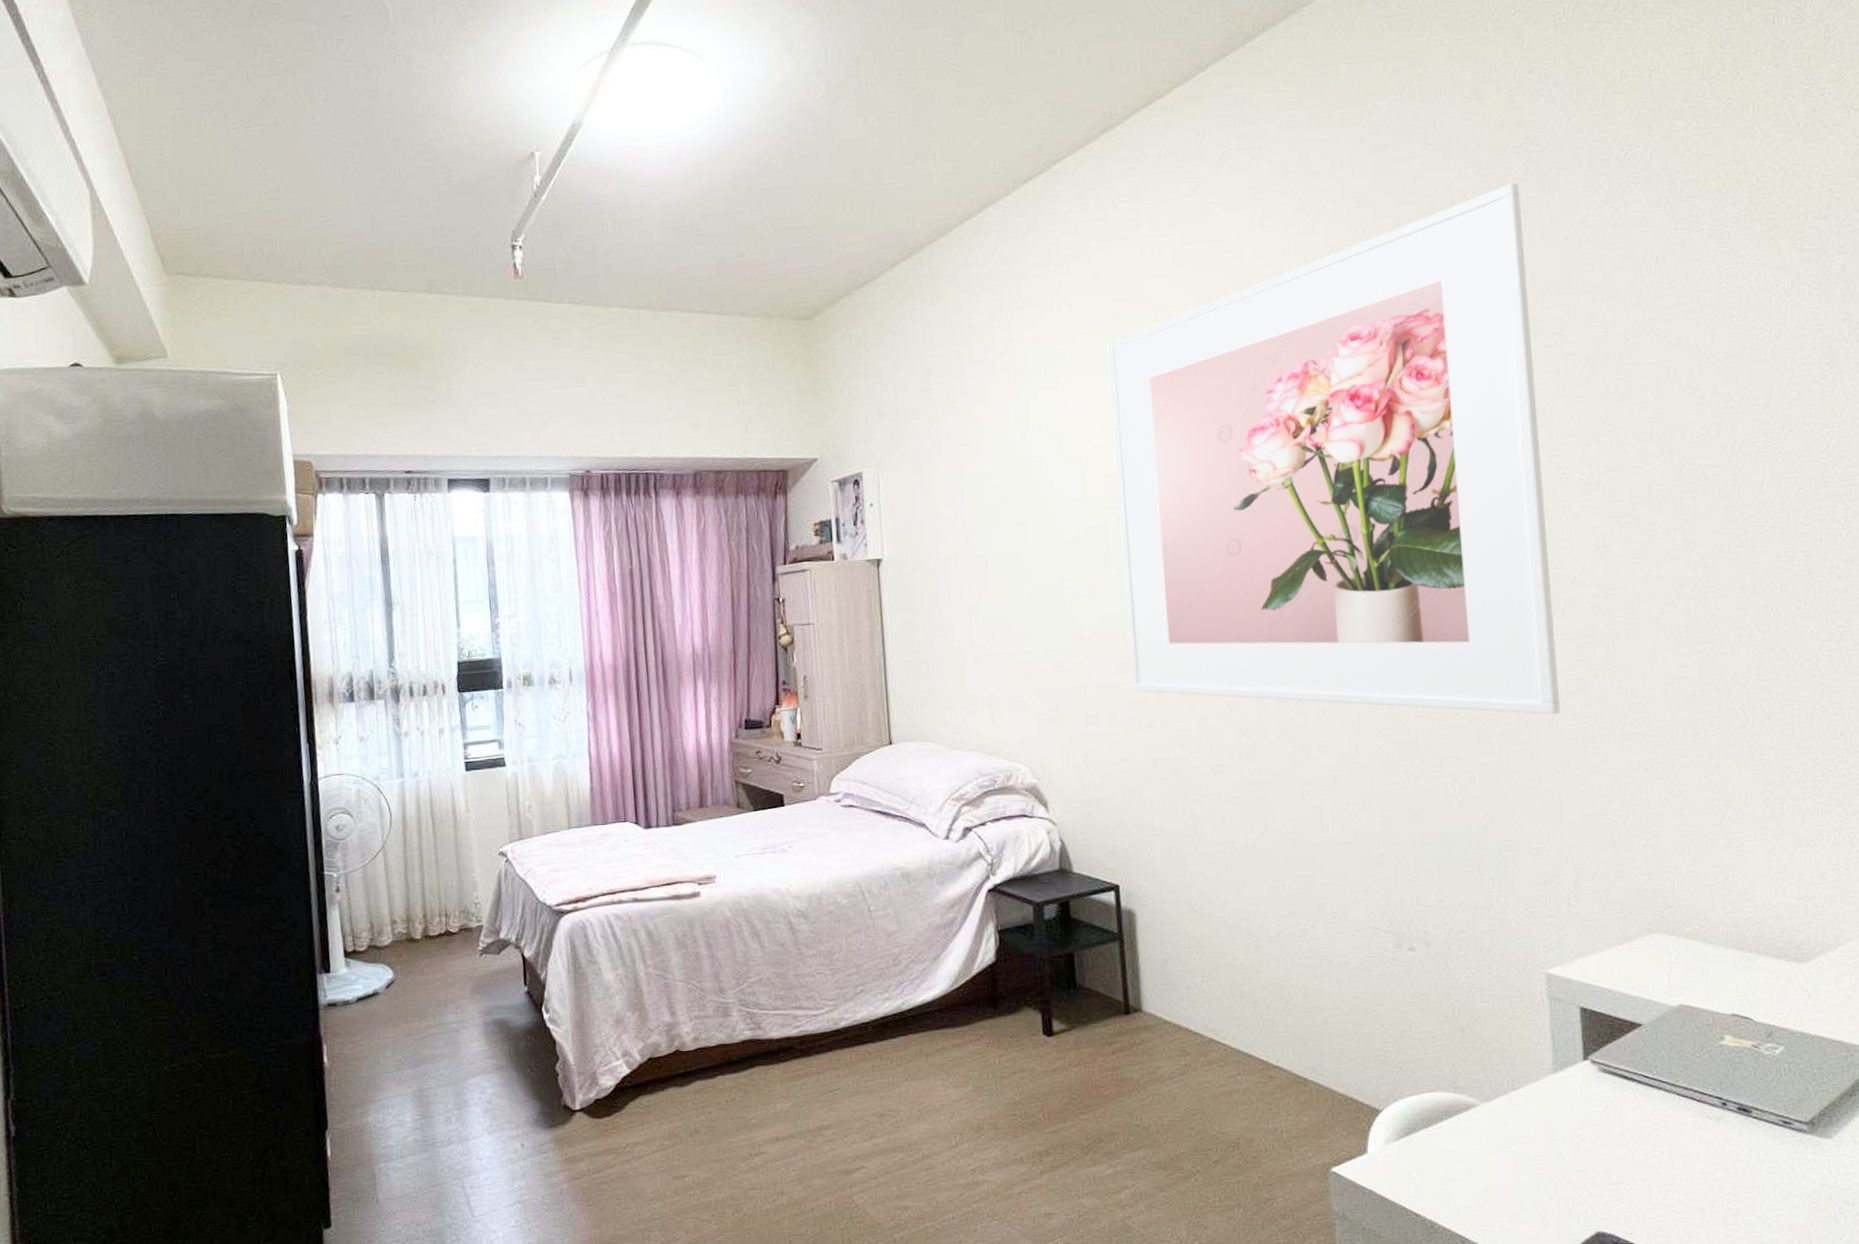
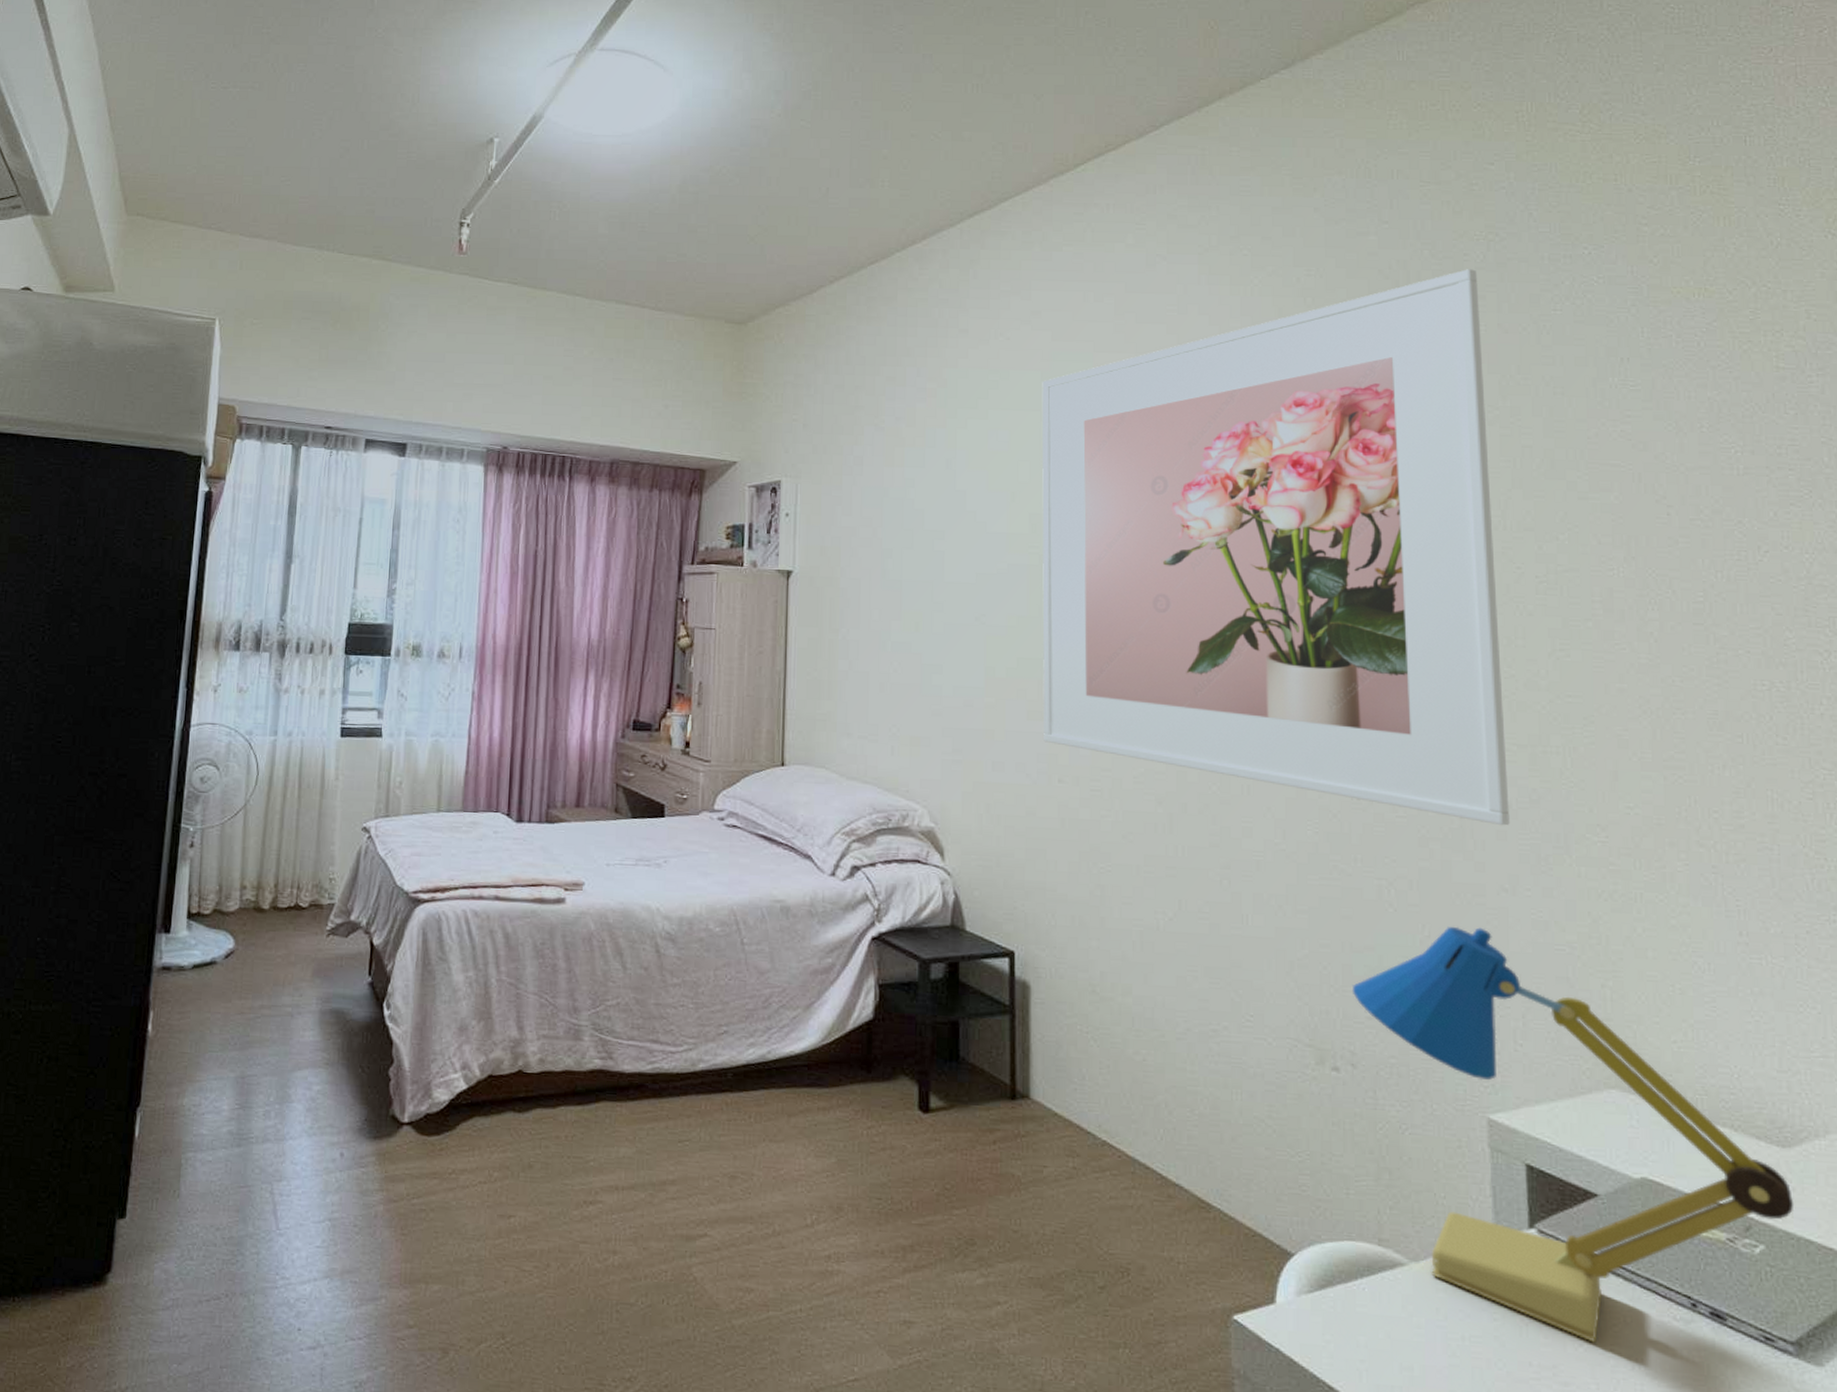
desk lamp: none [1423,808,1809,1147] -> present [1352,926,1794,1343]

